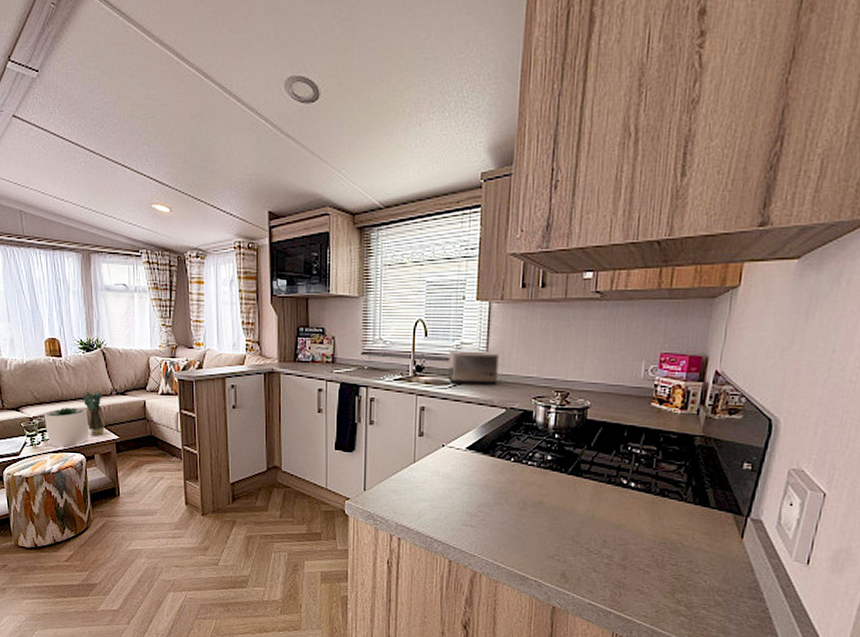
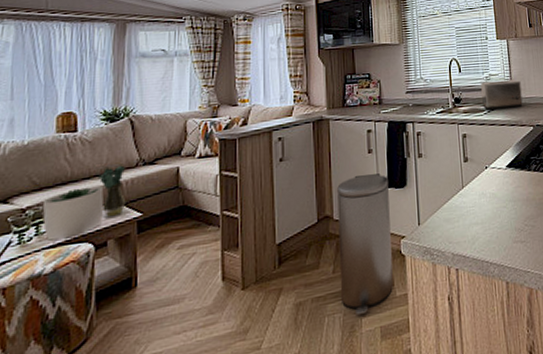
pedal bin: none [286,433,336,558] -> present [337,173,393,316]

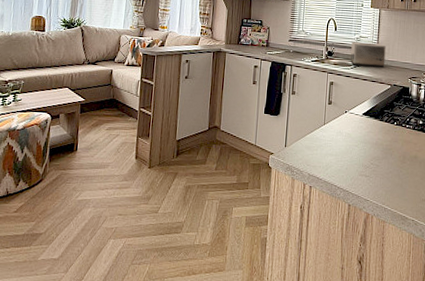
planter: present [42,186,104,241] -> none [18,73,60,108]
vase: present [98,165,126,218] -> none [56,61,75,98]
pedal bin: present [337,173,393,316] -> none [219,100,266,205]

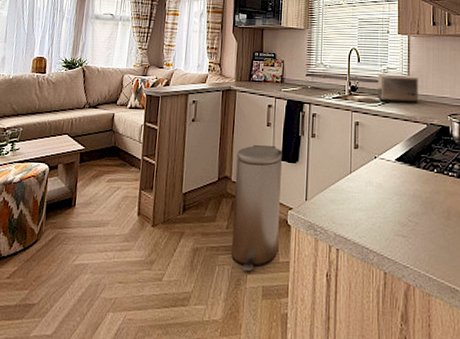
pedal bin: none [219,100,266,205] -> present [231,145,282,272]

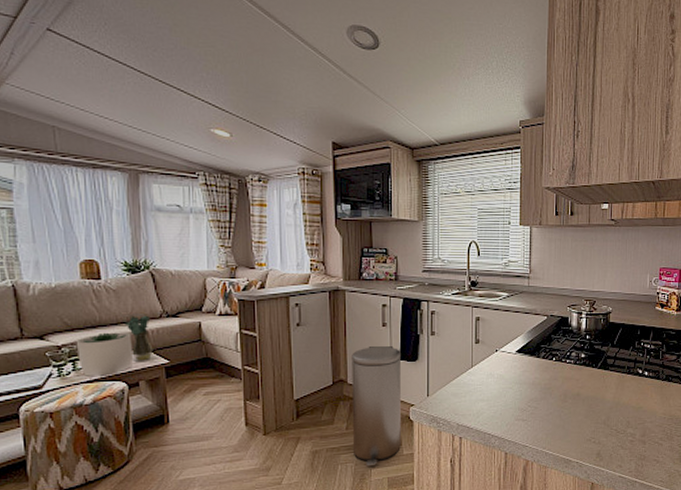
planter: none [16,118,60,157] -> present [76,332,133,376]
vase: none [56,105,76,146] -> present [125,315,154,361]
toaster: present [378,74,418,103] -> none [499,268,540,296]

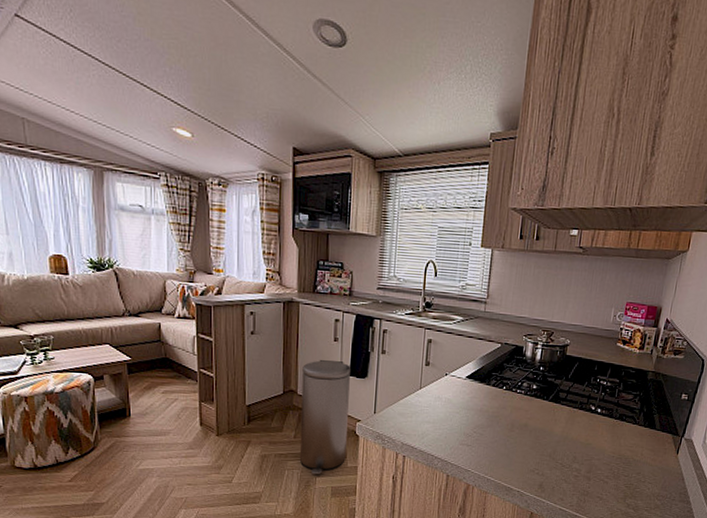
planter: present [76,332,133,376] -> none [46,326,98,367]
vase: present [125,315,154,361] -> none [91,311,117,356]

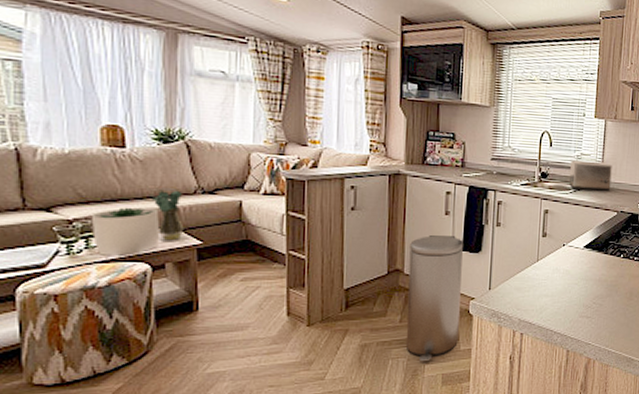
planter: none [46,326,98,367] -> present [91,207,159,256]
vase: none [91,311,117,356] -> present [152,189,184,241]
toaster: none [453,290,498,322] -> present [569,160,612,191]

